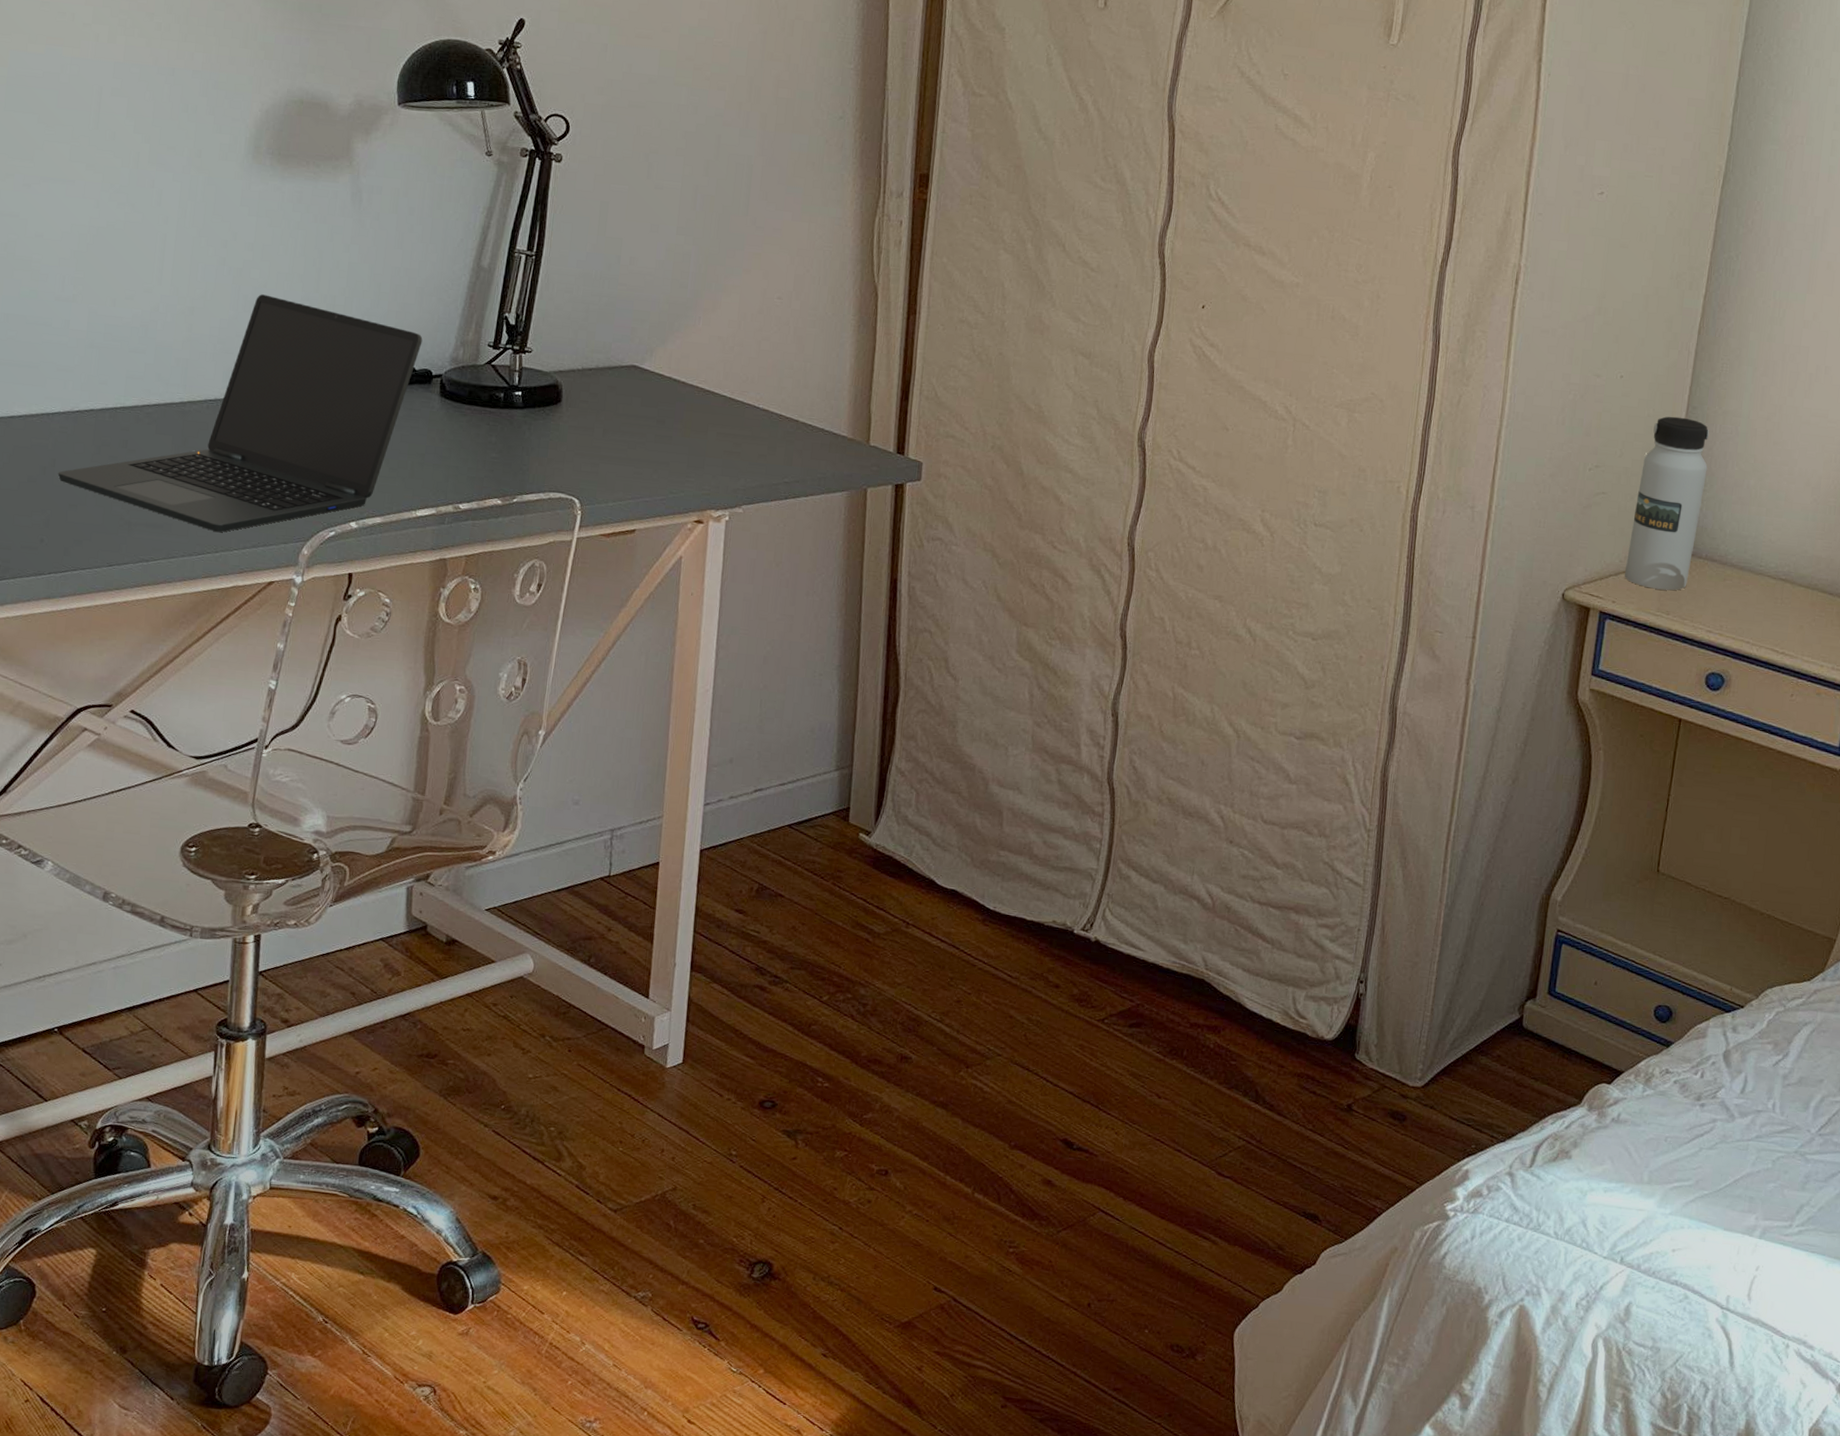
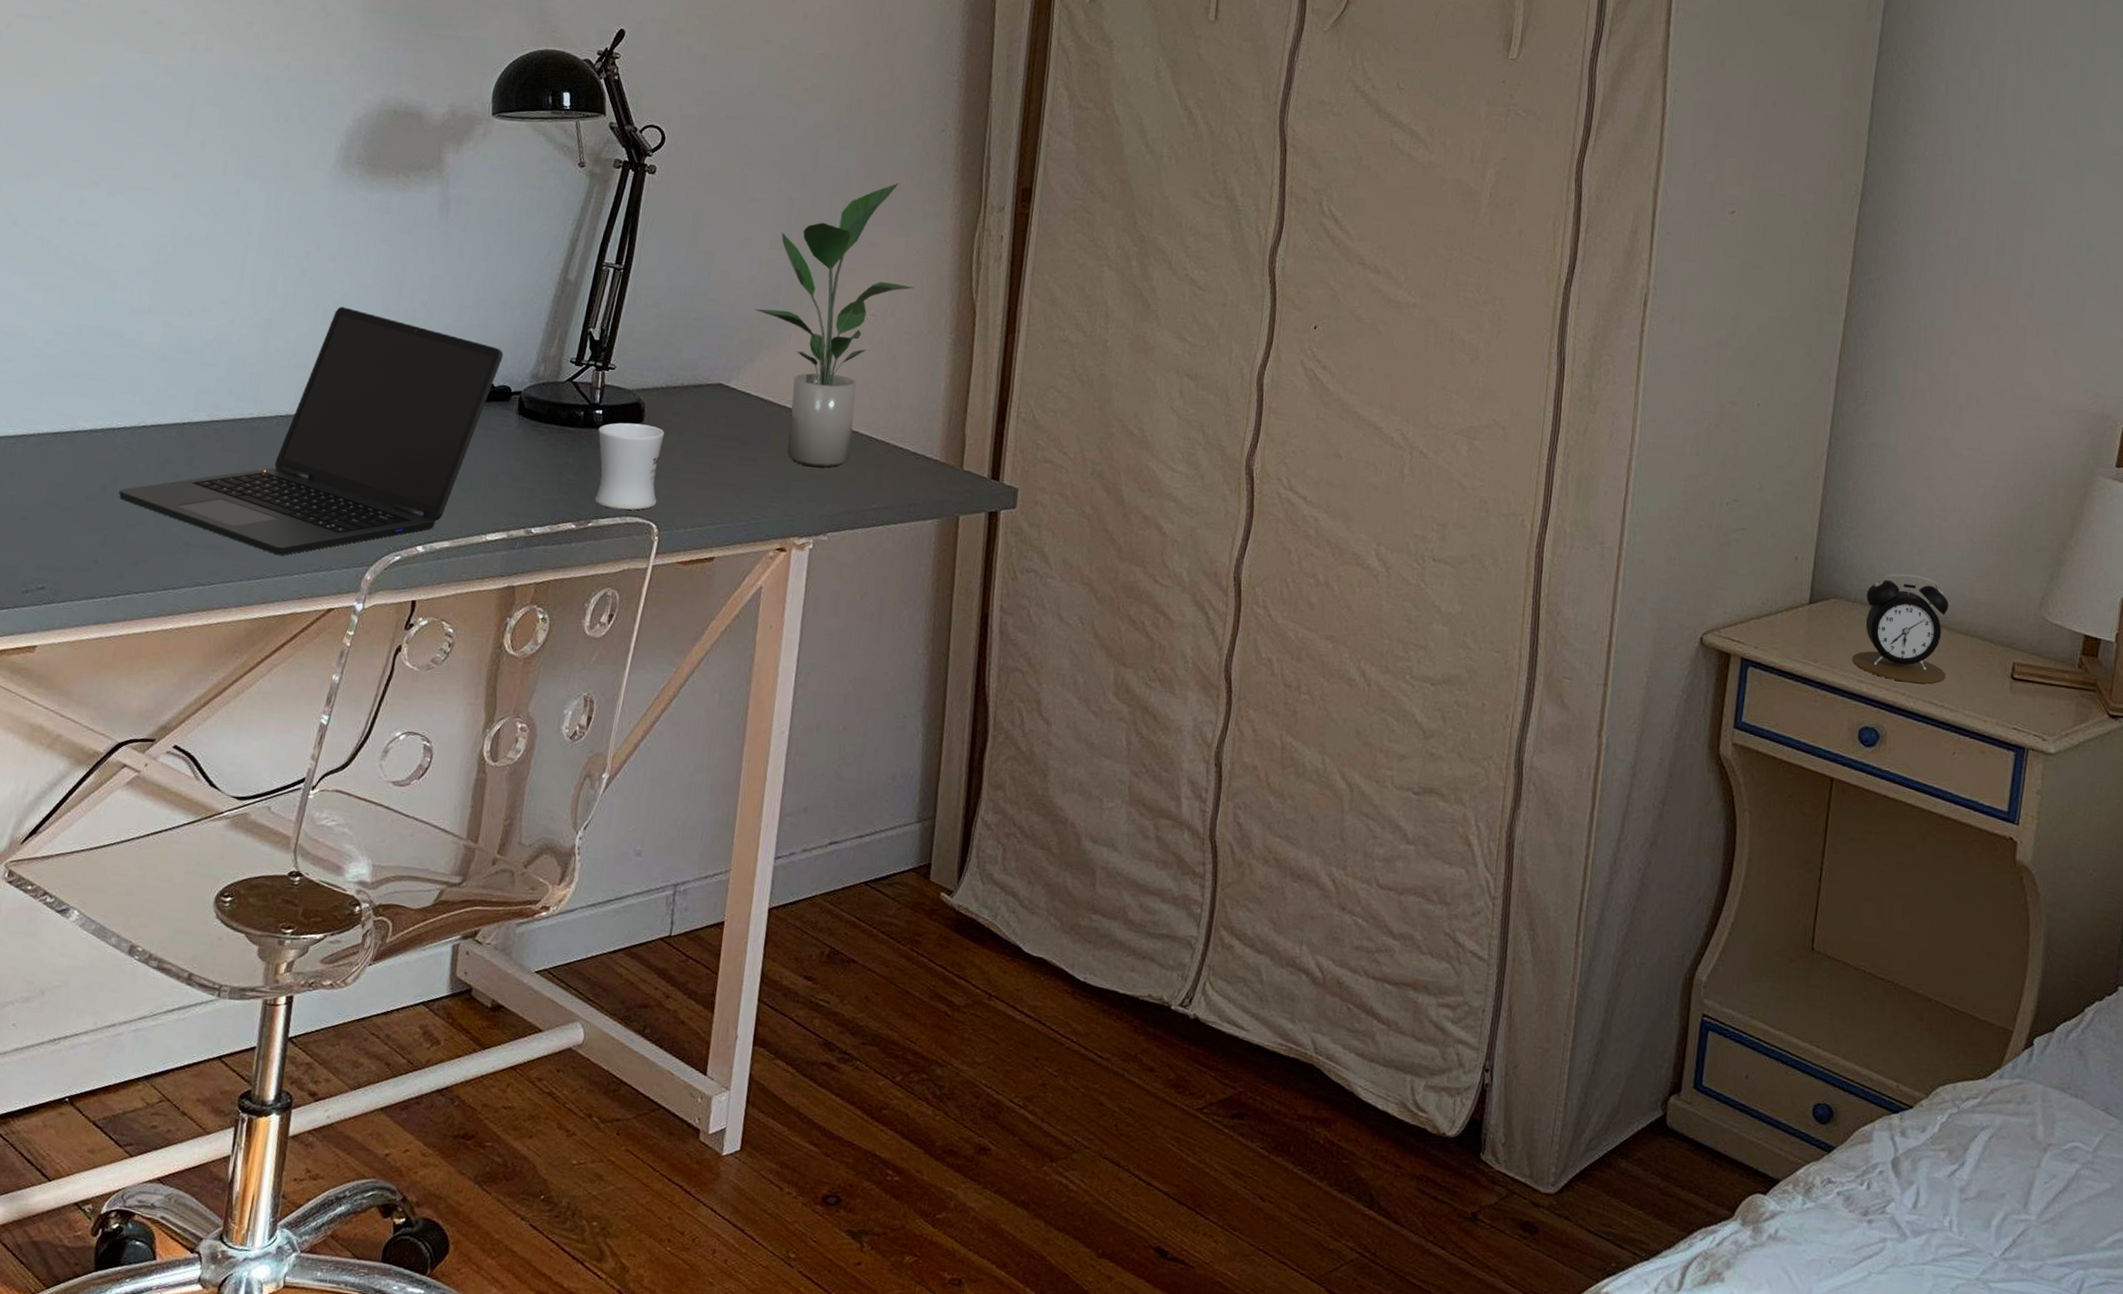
mug: none [518,403,583,487] -> present [594,422,665,511]
potted plant: none [664,170,818,444] -> present [754,183,914,468]
water bottle: present [1624,416,1709,591] -> none [1767,447,1854,636]
alarm clock: none [1702,532,1792,633] -> present [1852,573,1949,684]

